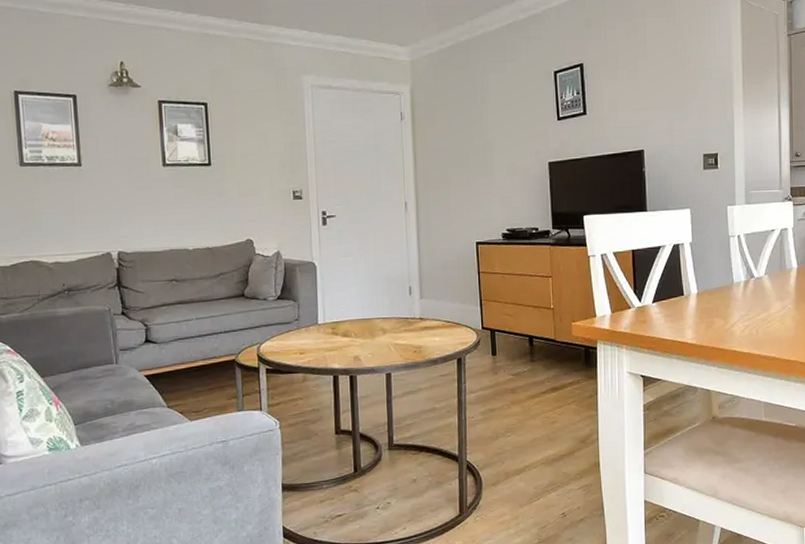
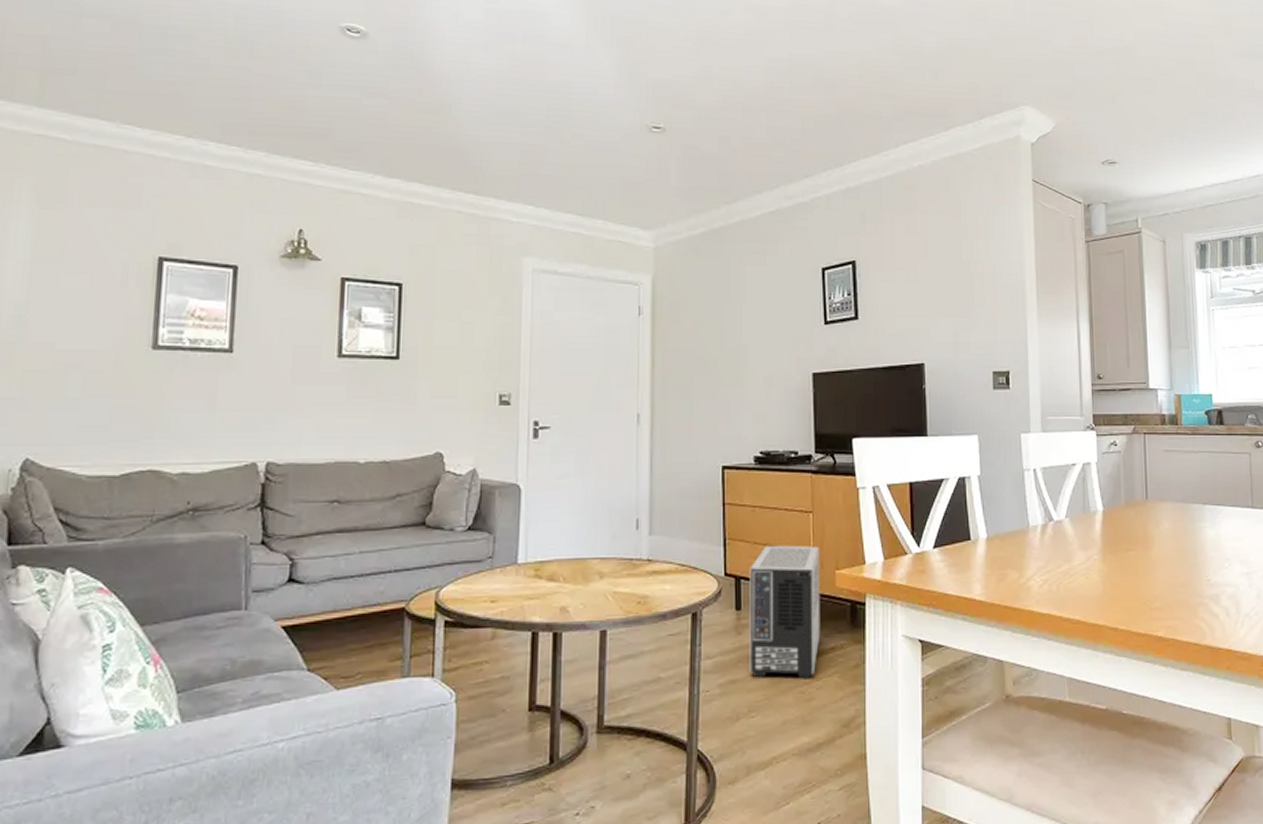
air purifier: none [502,303,561,407] -> present [749,545,821,679]

